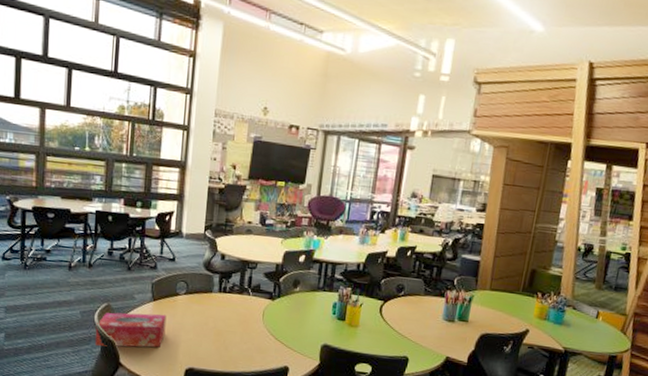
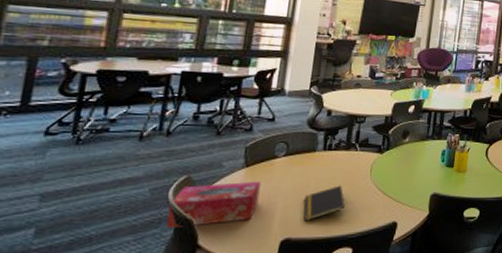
notepad: none [204,326,240,355] -> present [303,185,345,222]

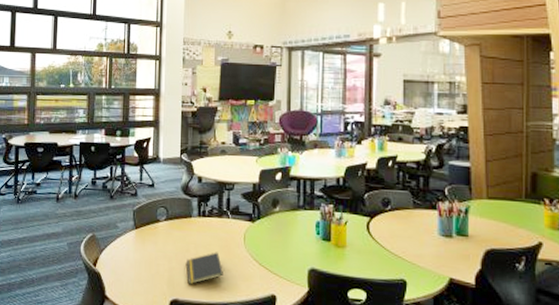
tissue box: present [165,181,262,229] -> none [81,242,149,279]

